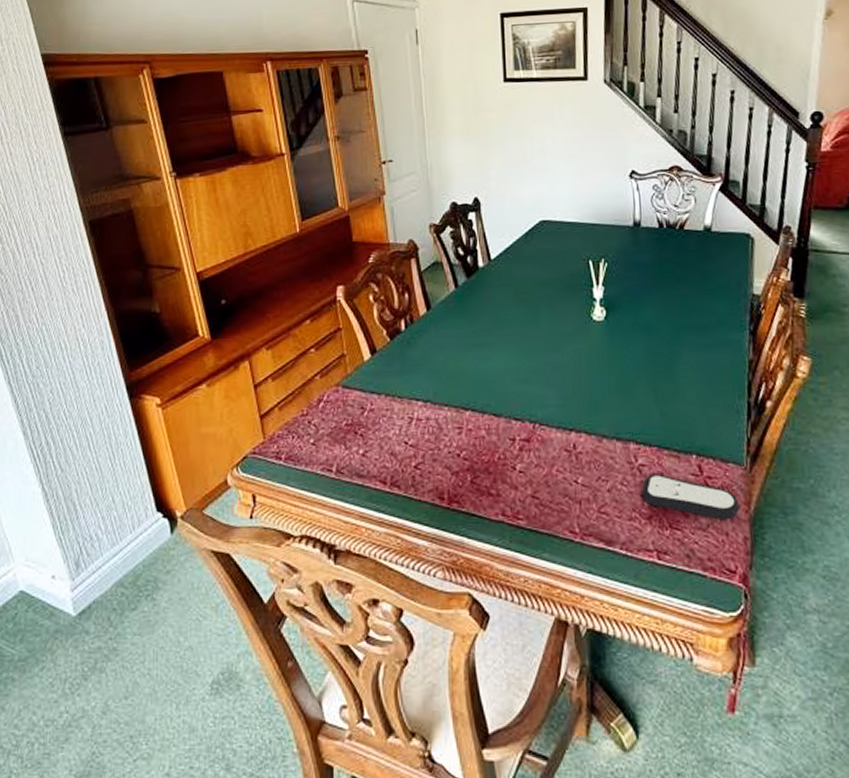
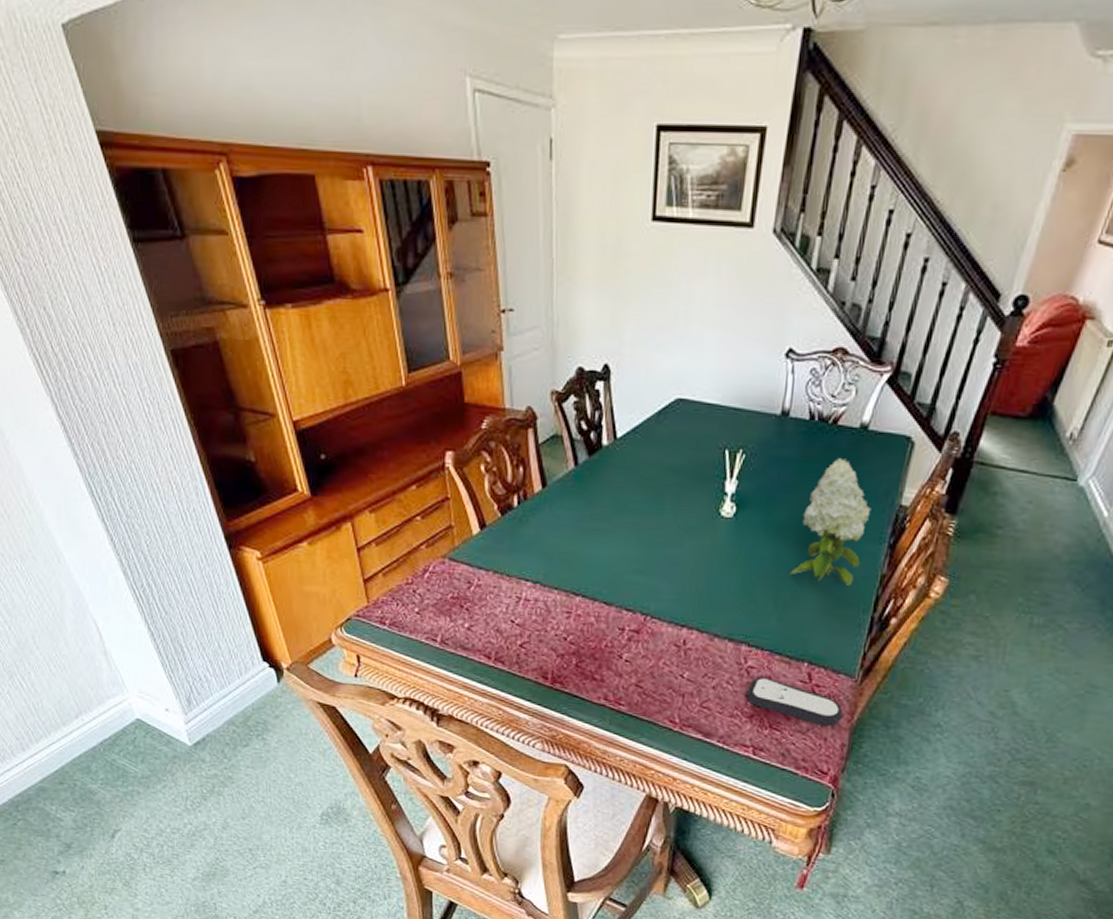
flower: none [664,258,728,374] -> present [789,458,871,586]

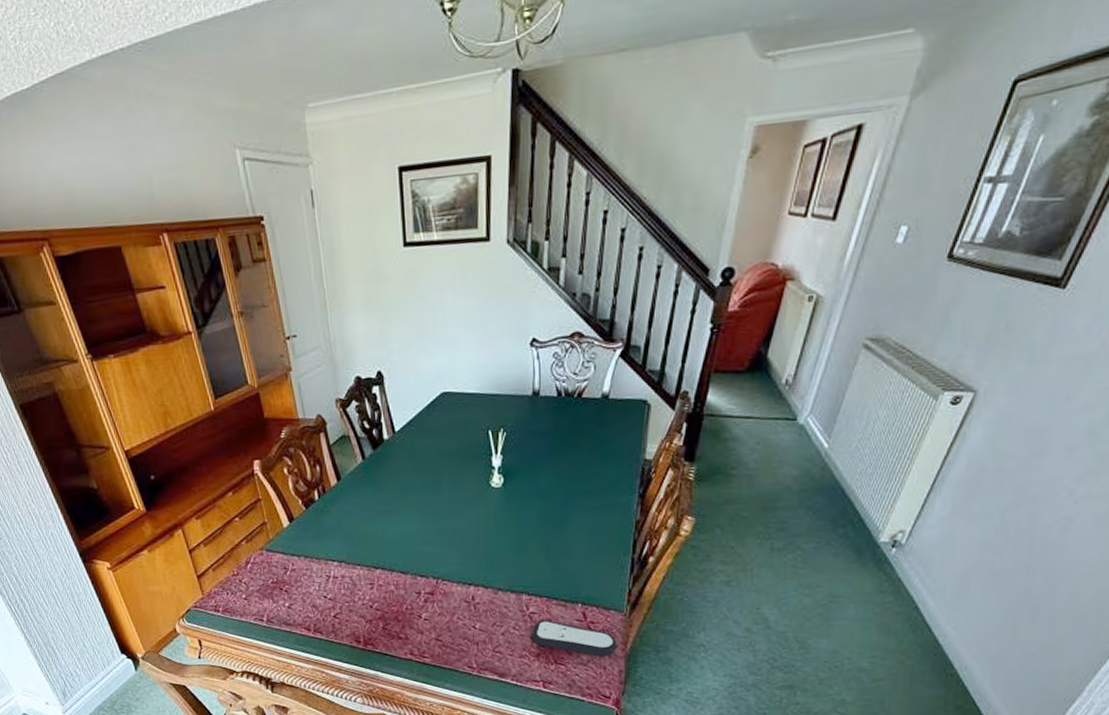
flower: present [789,458,871,586] -> none [556,425,620,533]

